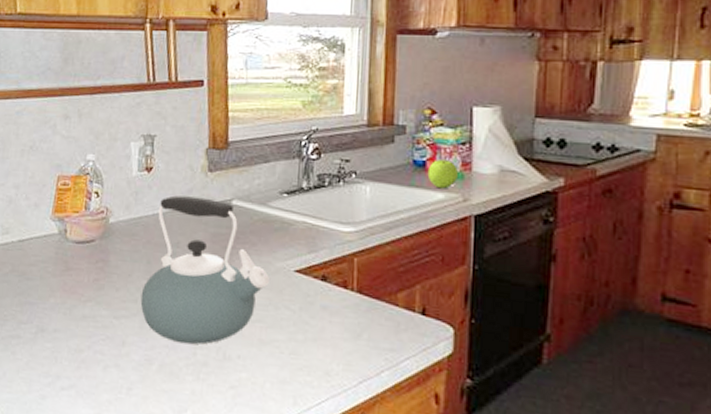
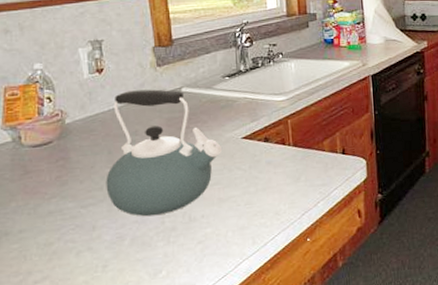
apple: present [427,160,458,189] -> none [335,37,357,59]

